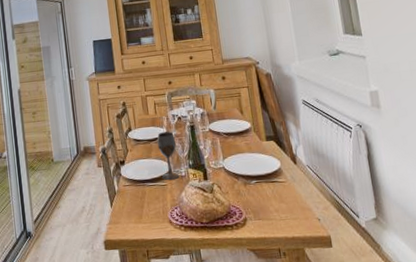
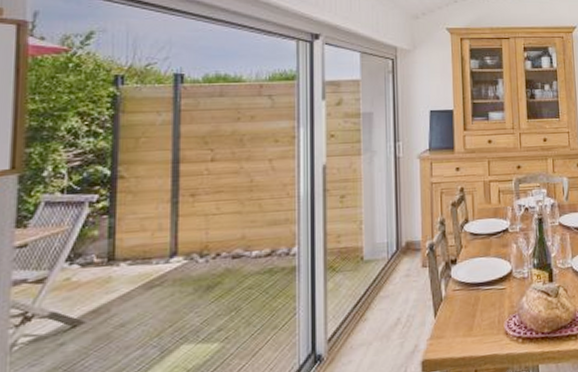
wine glass: present [157,131,180,181] -> none [498,224,521,284]

